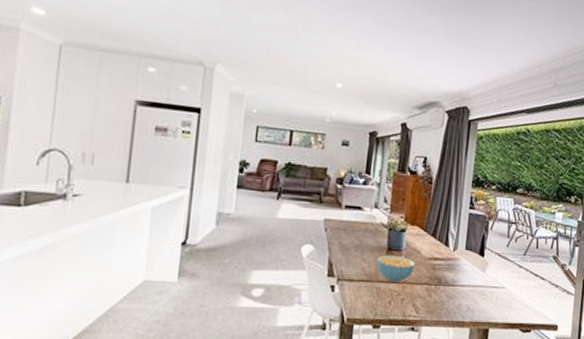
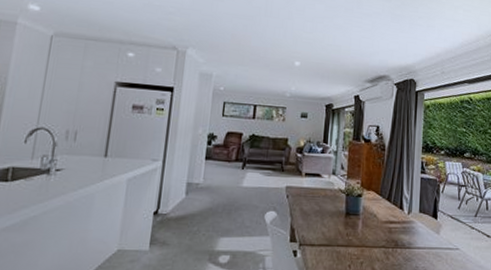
cereal bowl: present [376,255,415,282] -> none [336,220,372,246]

